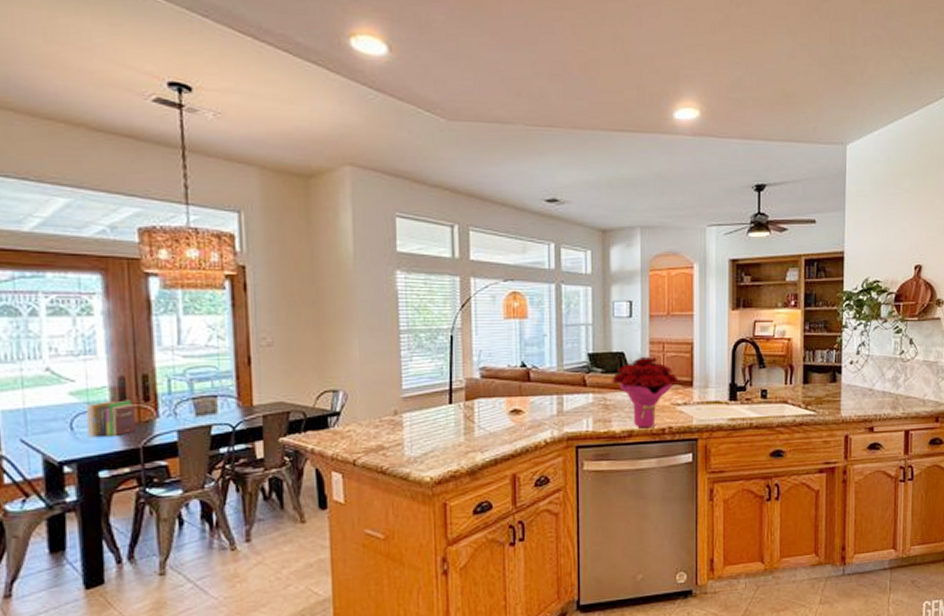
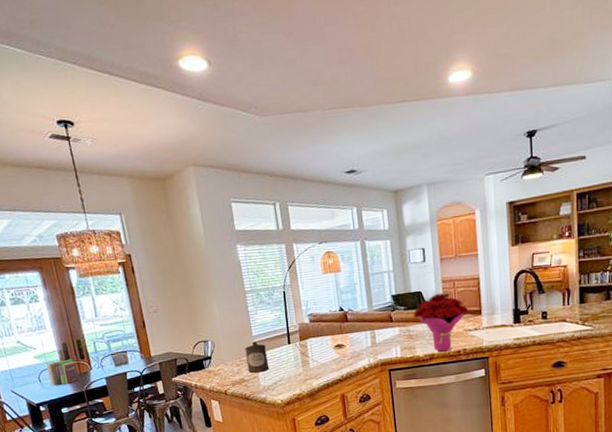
canister: none [389,397,420,440] -> present [245,341,270,374]

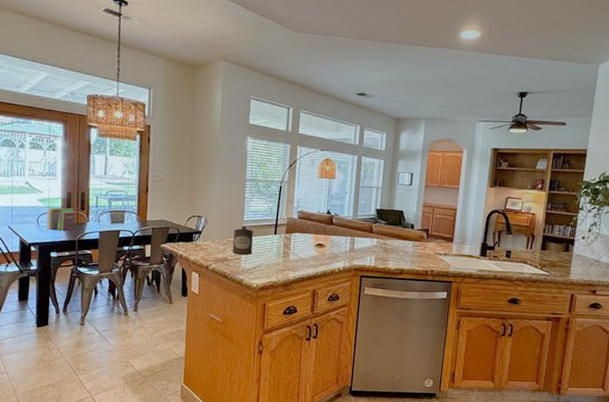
flower bouquet: present [413,292,470,351] -> none [392,215,444,268]

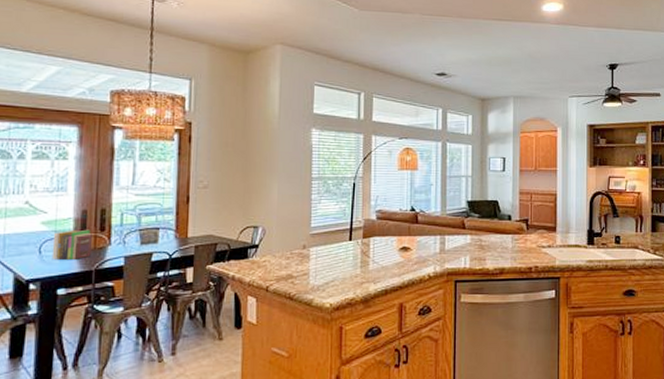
canister: present [232,226,253,256] -> none [298,233,324,270]

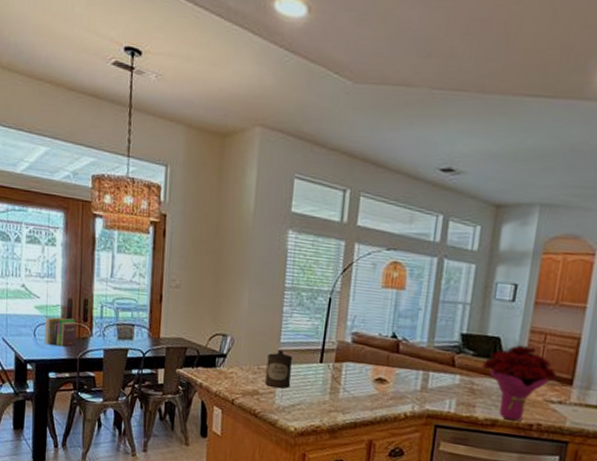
canister: none [298,233,324,270] -> present [265,349,292,389]
flower bouquet: none [487,204,545,265] -> present [482,344,559,420]

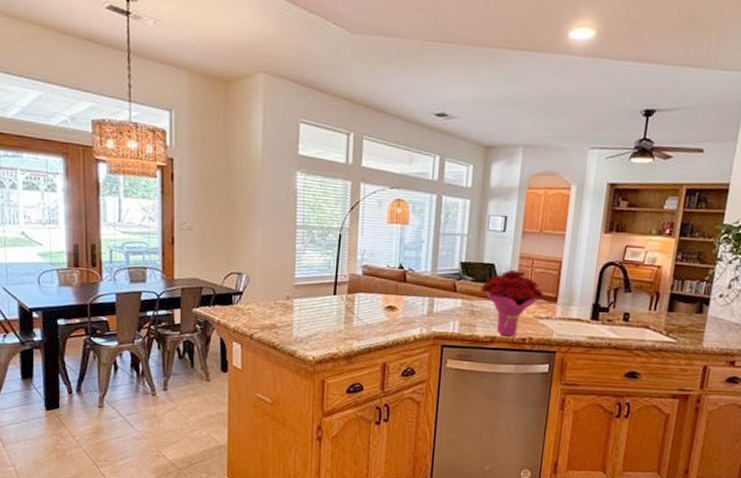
books: present [44,317,77,347] -> none [49,263,85,293]
canister: present [265,349,292,389] -> none [282,284,307,322]

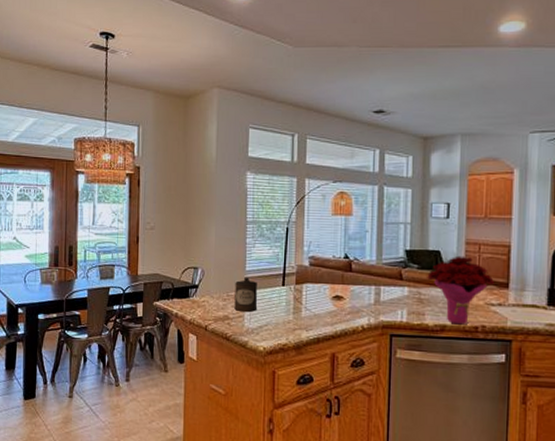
canister: none [282,284,307,322] -> present [234,277,258,313]

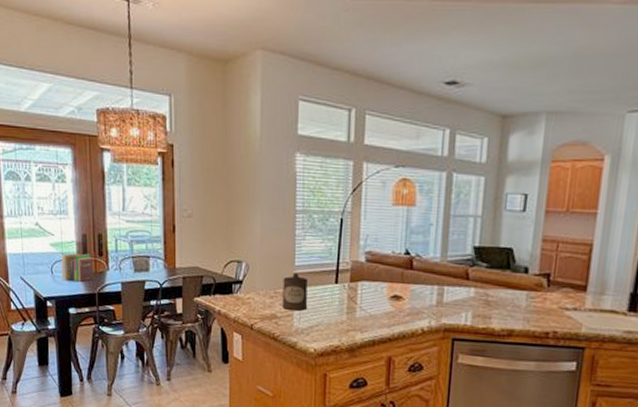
books: none [33,263,63,290] -> present [61,252,93,282]
flower bouquet: present [427,255,495,324] -> none [496,254,572,329]

